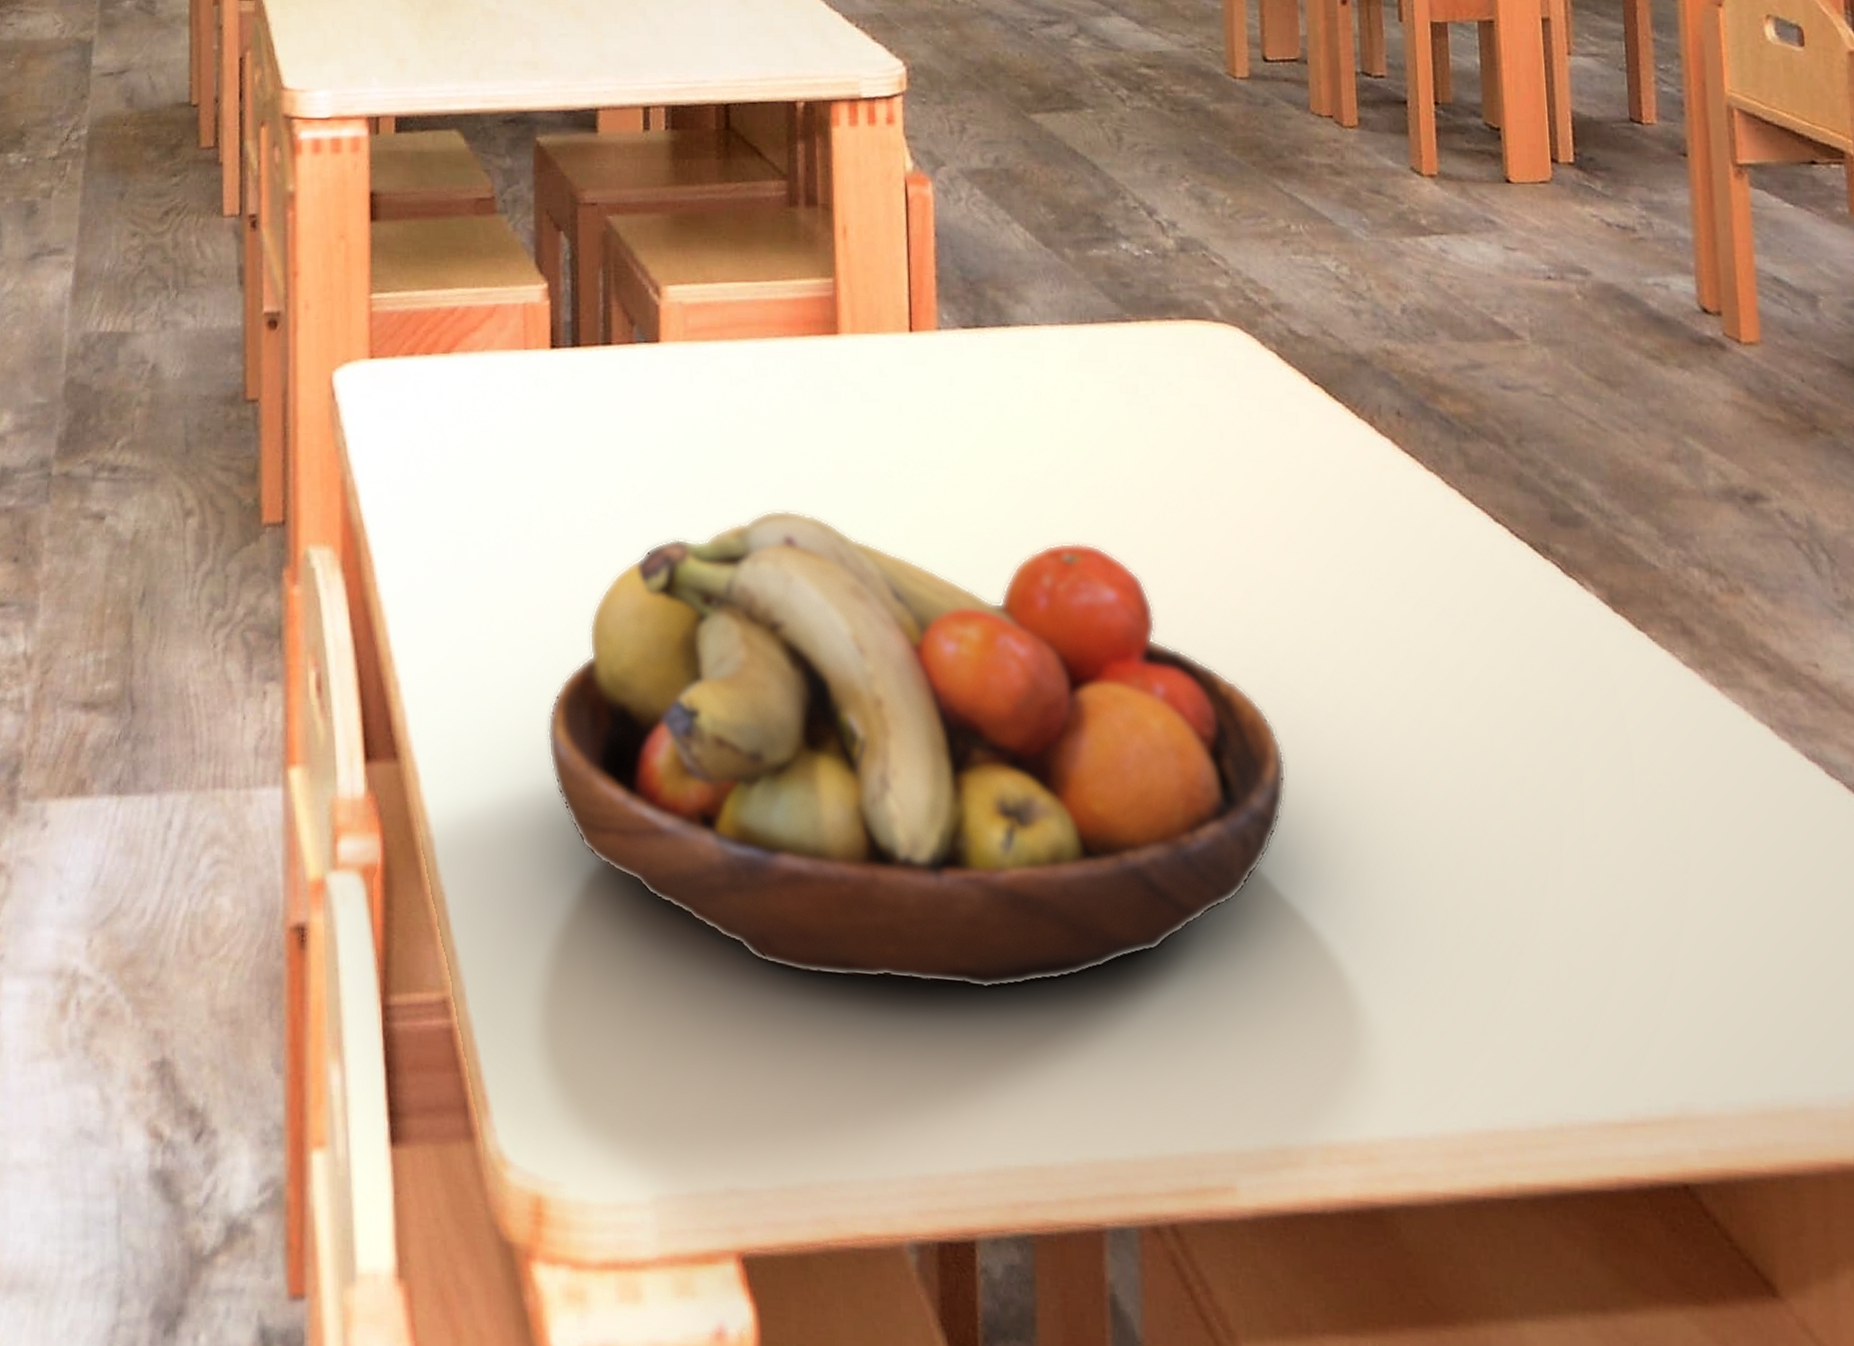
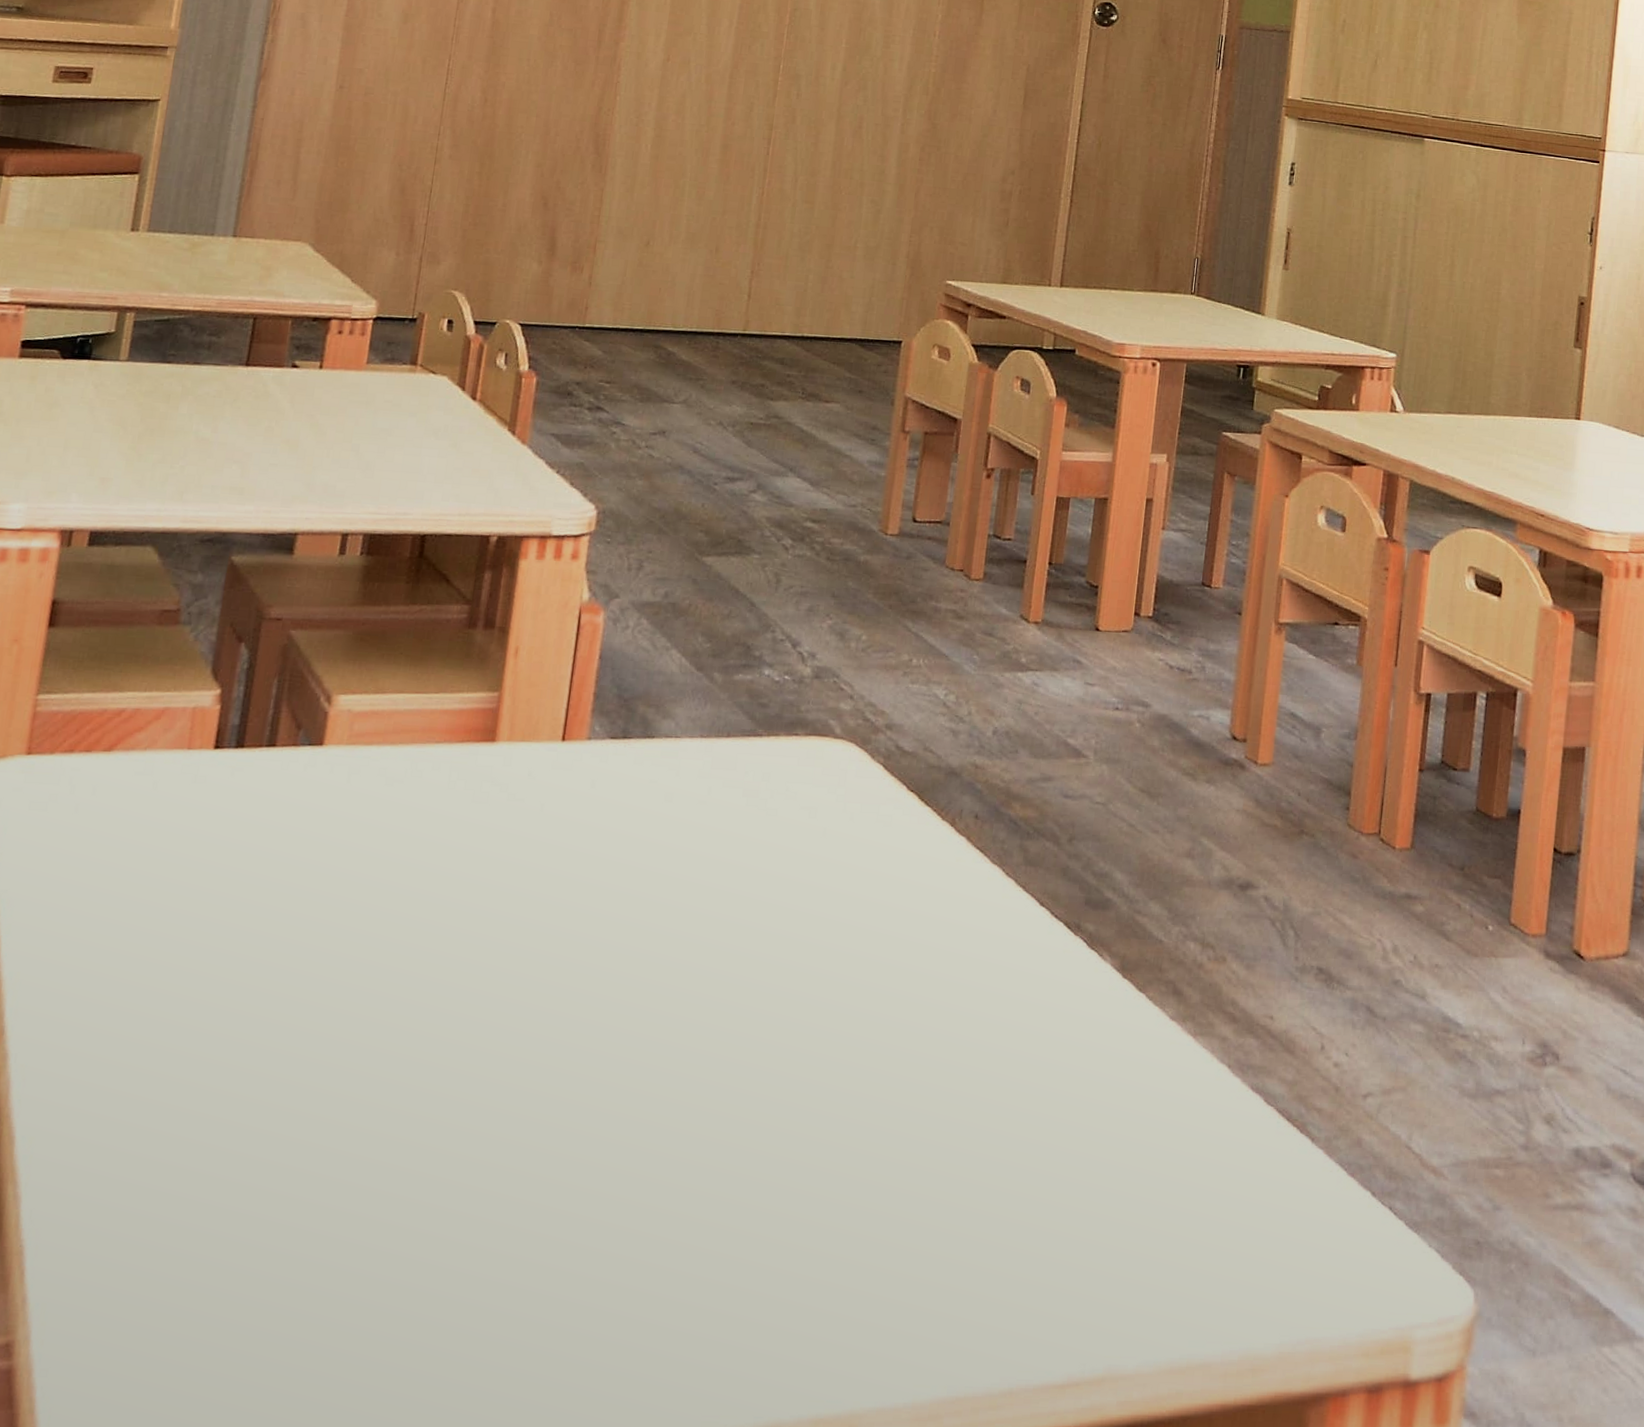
fruit bowl: present [547,510,1287,990] -> none [151,895,834,1307]

